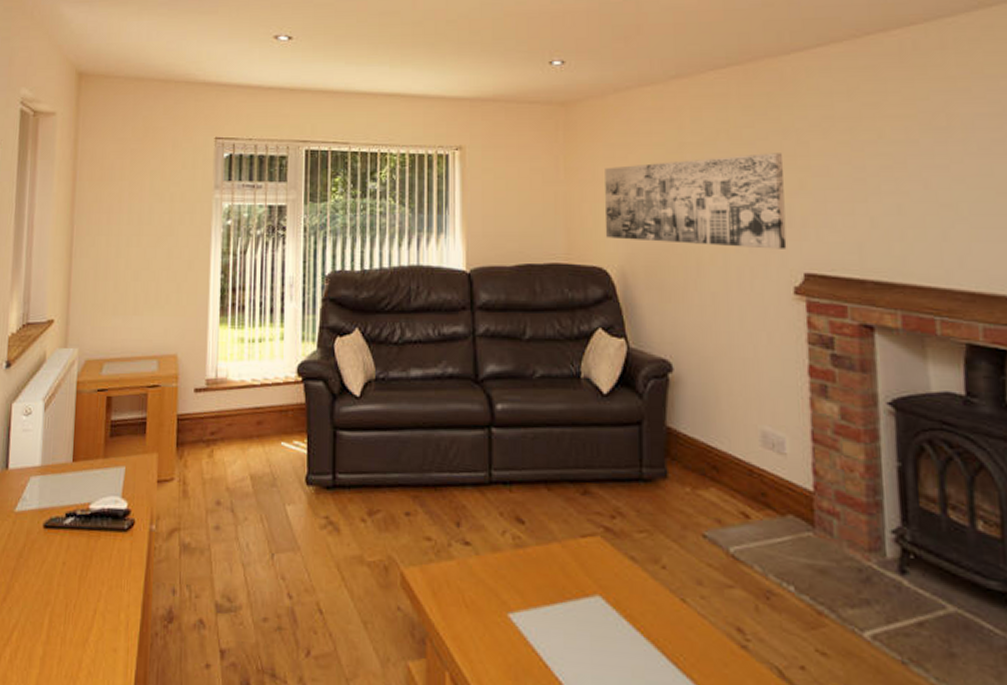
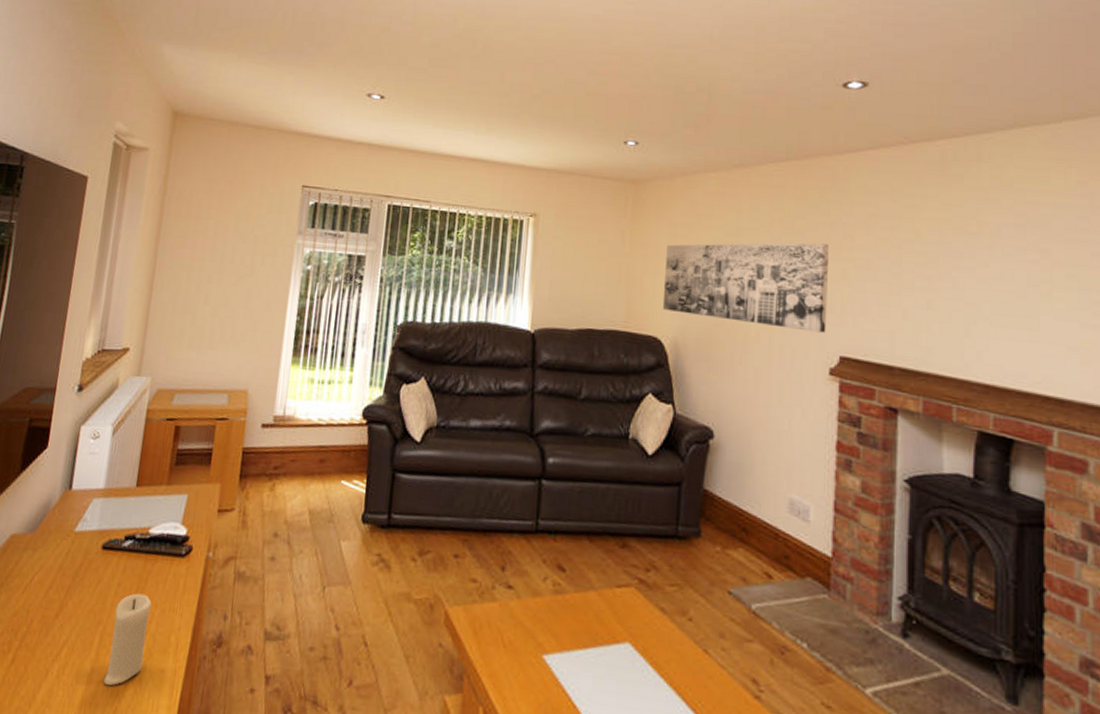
candle: none [57,571,98,669] -> present [103,593,152,686]

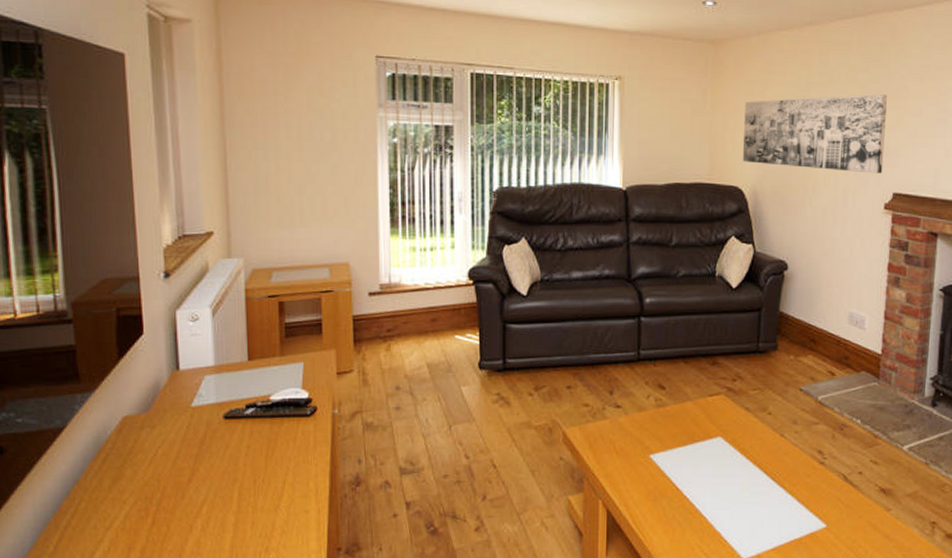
candle: present [103,593,152,686] -> none [249,452,286,531]

